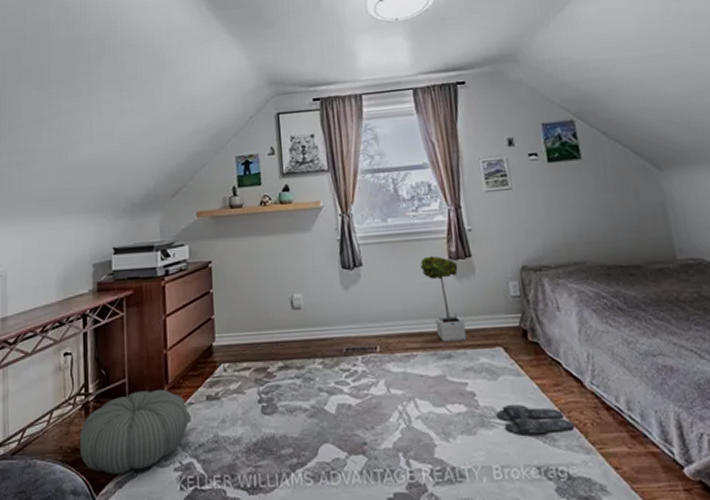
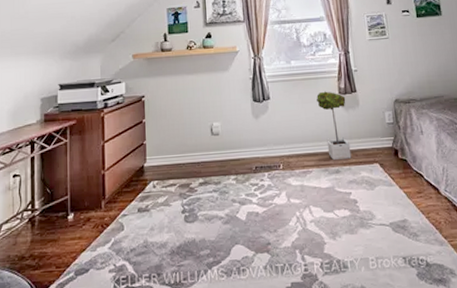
pouf: present [79,390,189,474] -> none [25,204,122,277]
slippers: present [496,404,574,435] -> none [373,208,432,233]

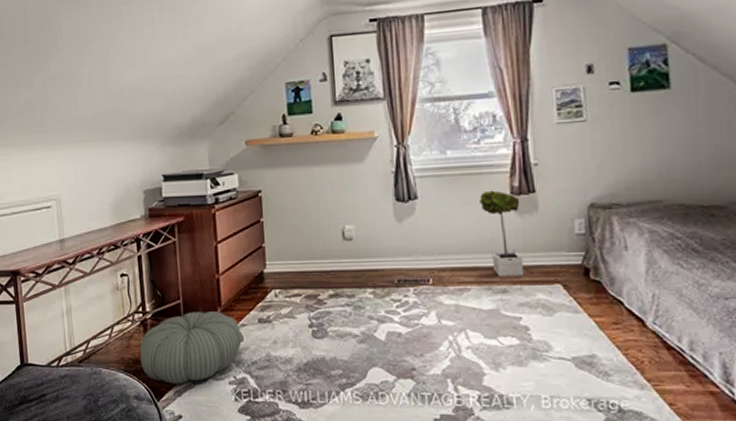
pouf: none [25,204,122,277] -> present [139,312,242,384]

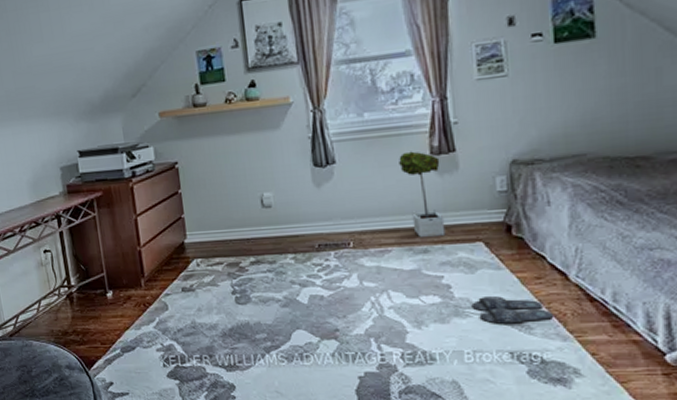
pouf: present [139,312,242,384] -> none [67,282,167,353]
slippers: none [549,339,630,369] -> present [471,295,553,324]

